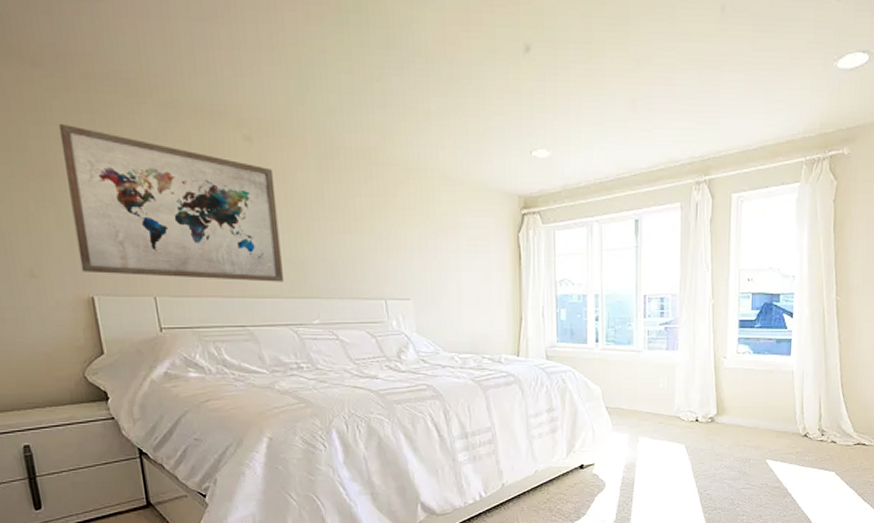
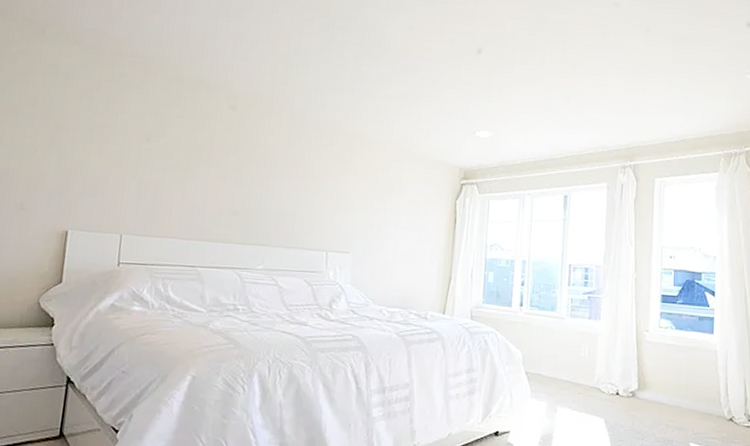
wall art: present [58,123,283,282] -> none [64,87,249,229]

